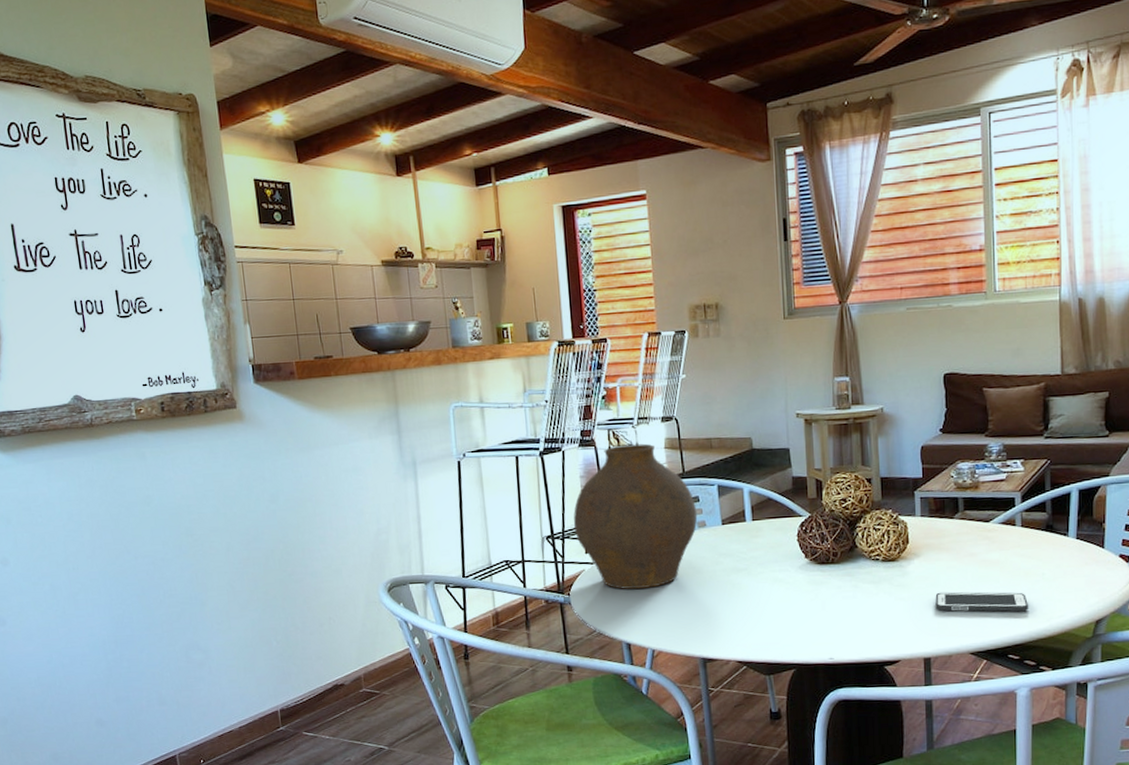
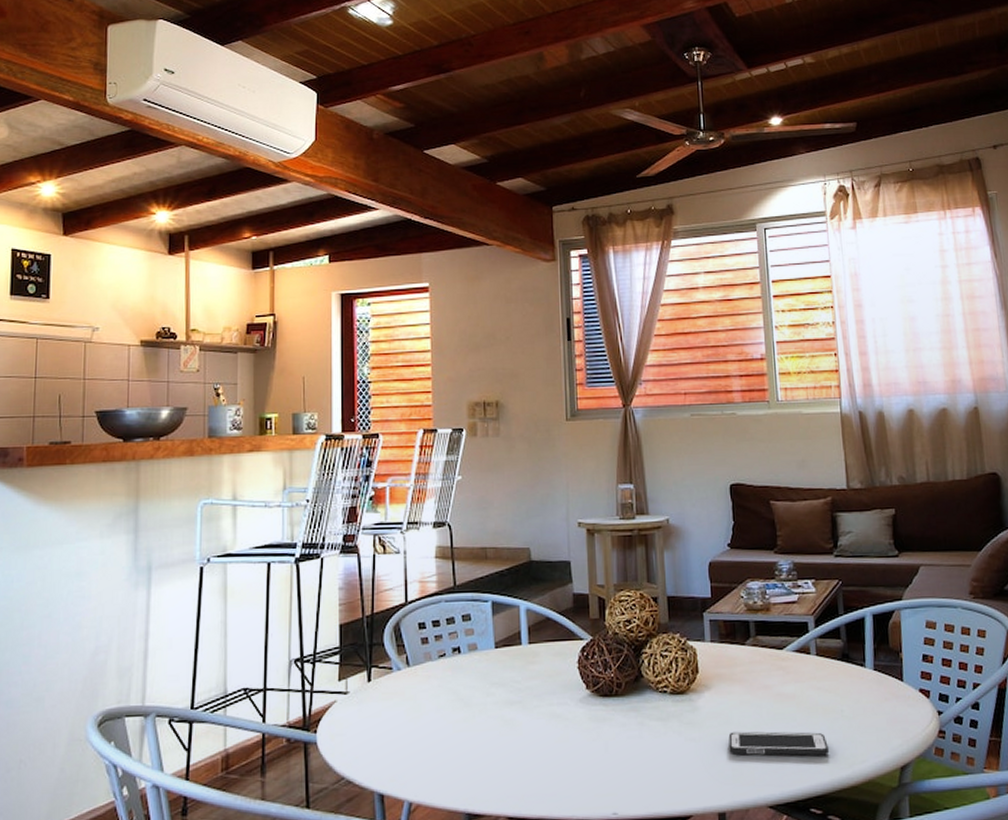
vase: present [573,443,698,590] -> none [327,552,468,727]

